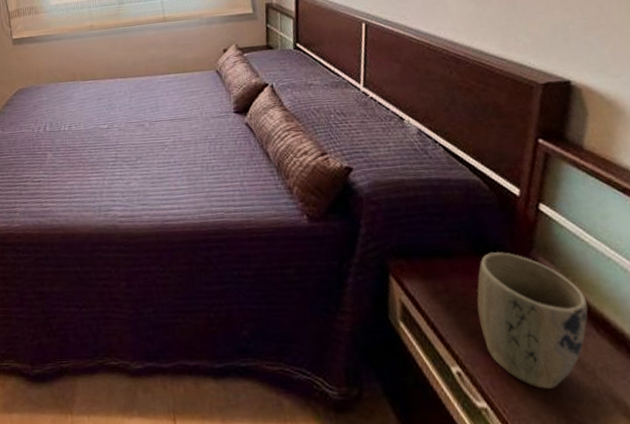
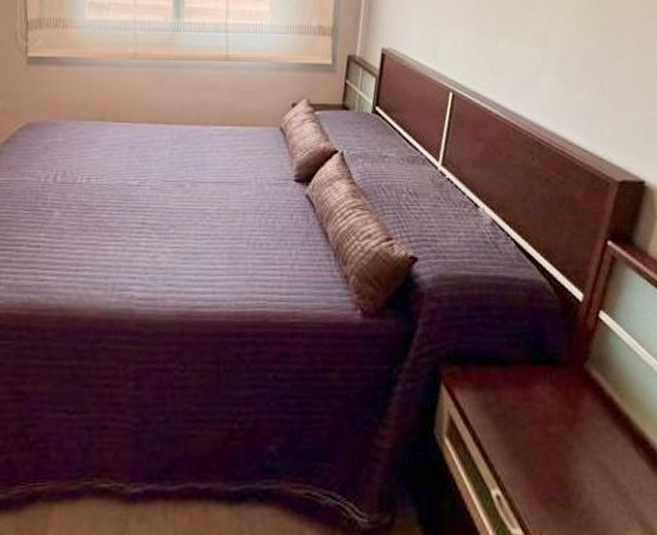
plant pot: present [477,251,588,389] -> none [526,361,631,514]

